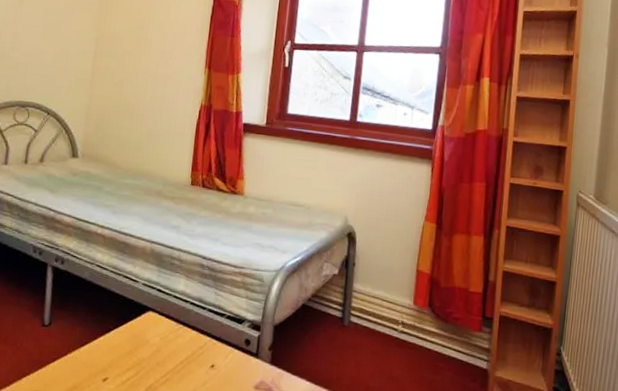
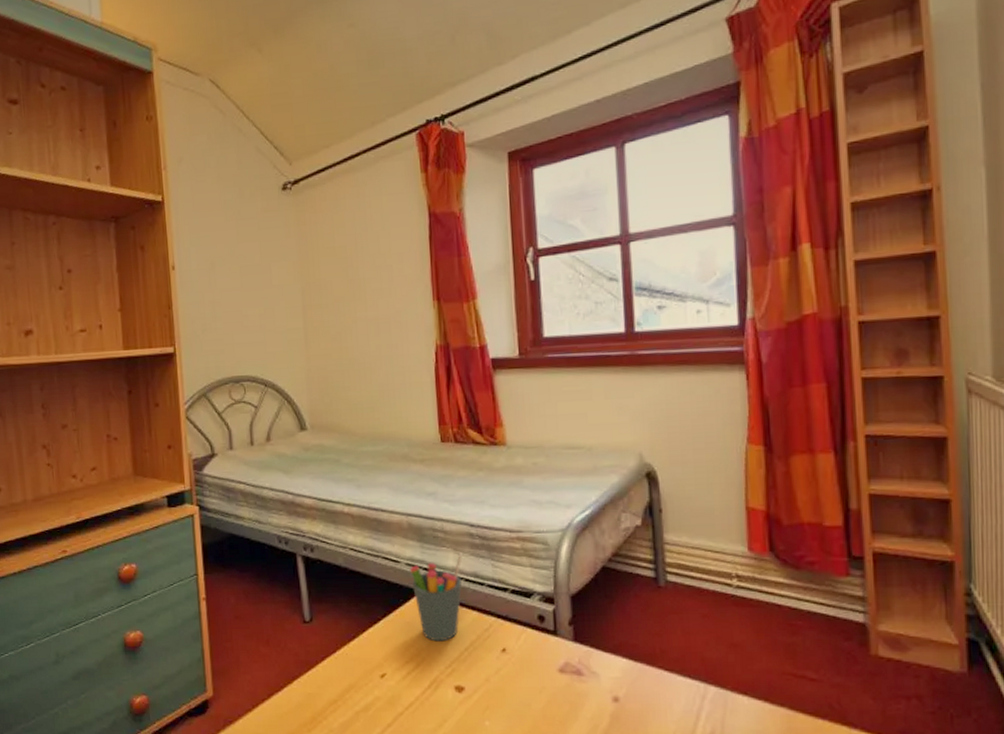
pen holder: none [145,278,192,354] -> present [410,551,463,642]

